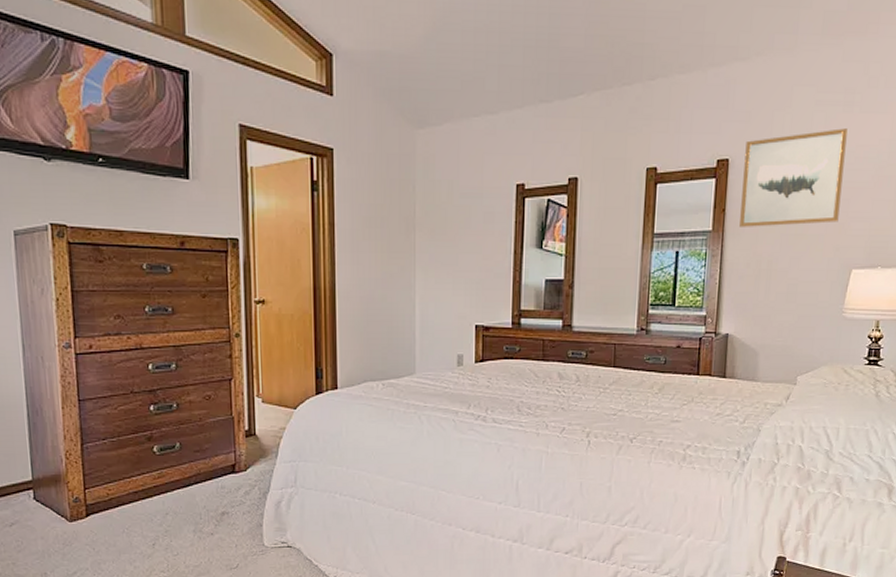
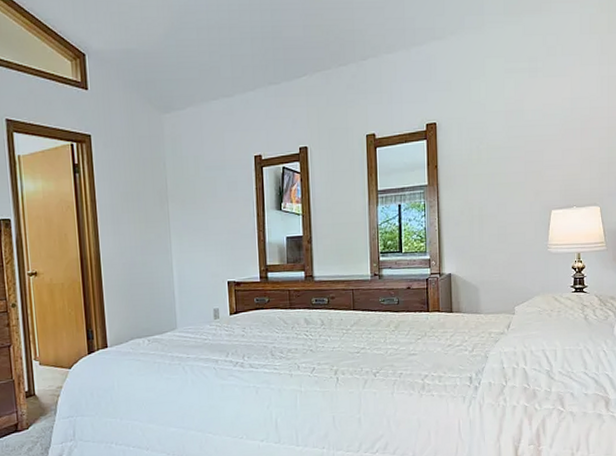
wall art: present [739,128,848,229] -> none [449,91,535,181]

